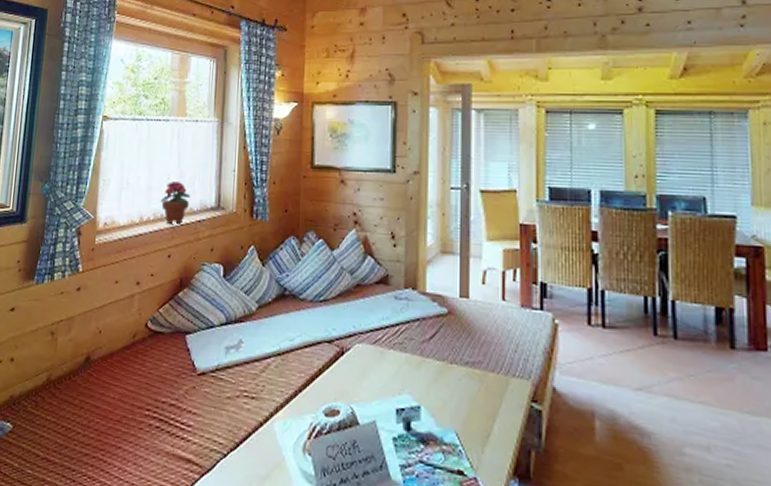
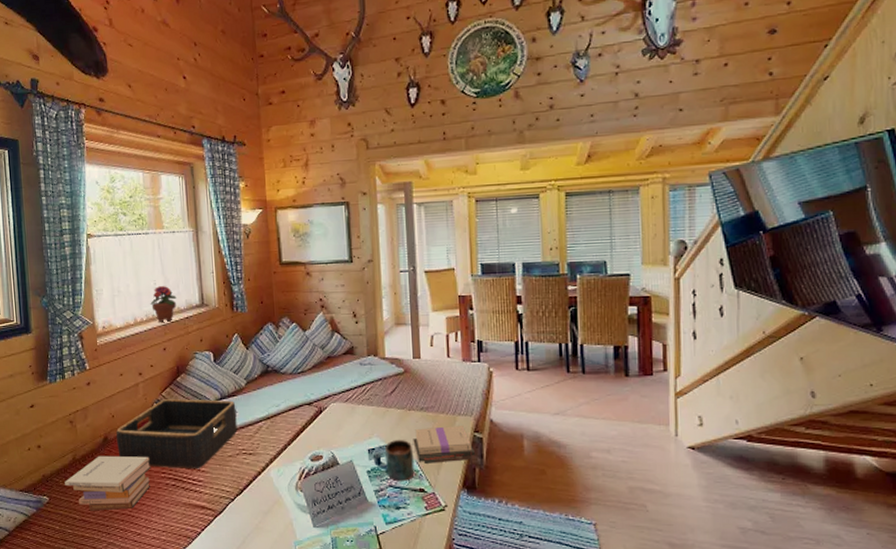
books: none [33,379,135,452] -> present [65,455,151,511]
basket: none [99,317,243,409] -> present [116,399,237,468]
mug: none [416,399,453,459] -> present [384,439,415,482]
books: none [453,388,531,439] -> present [413,426,475,464]

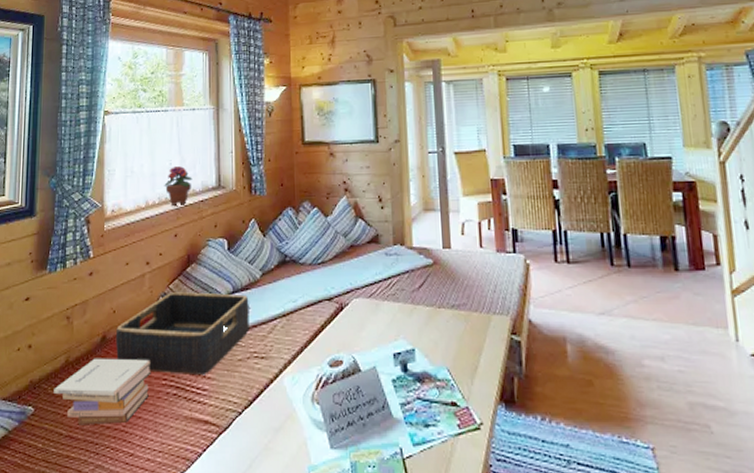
mug: present [384,439,415,482] -> none [412,341,445,394]
books: present [413,426,475,464] -> none [443,327,512,371]

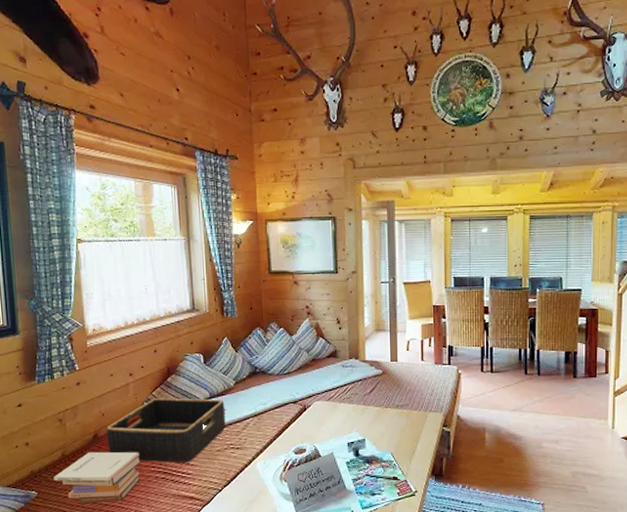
potted flower: present [164,166,192,206] -> none [141,291,168,326]

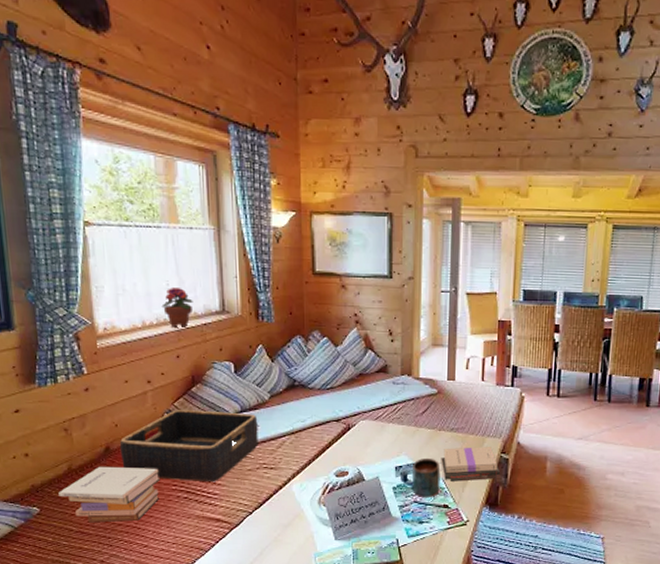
potted flower: none [141,291,168,326] -> present [161,288,193,327]
mug: none [362,433,389,472] -> present [411,457,441,498]
books: none [388,421,443,455] -> present [441,447,500,482]

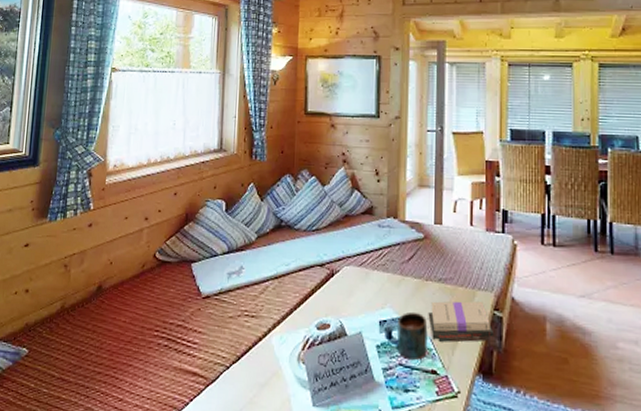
books: present [58,466,161,523] -> none [48,306,144,370]
basket: present [119,410,258,481] -> none [111,248,243,329]
potted flower: present [161,288,193,327] -> none [166,127,195,165]

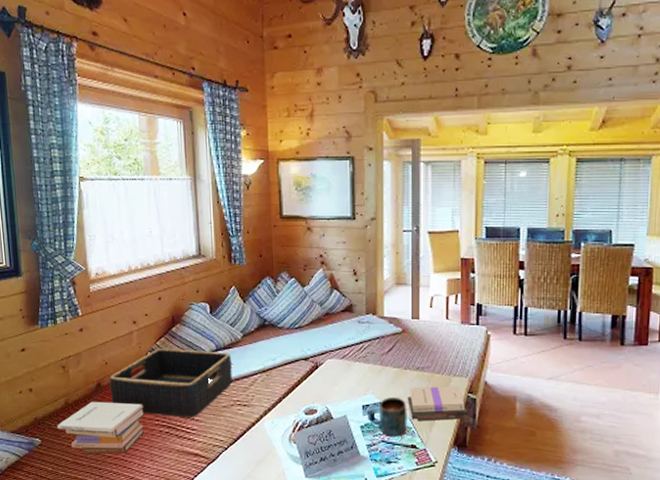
books: none [48,306,144,370] -> present [57,401,145,455]
basket: none [111,248,243,329] -> present [109,349,232,417]

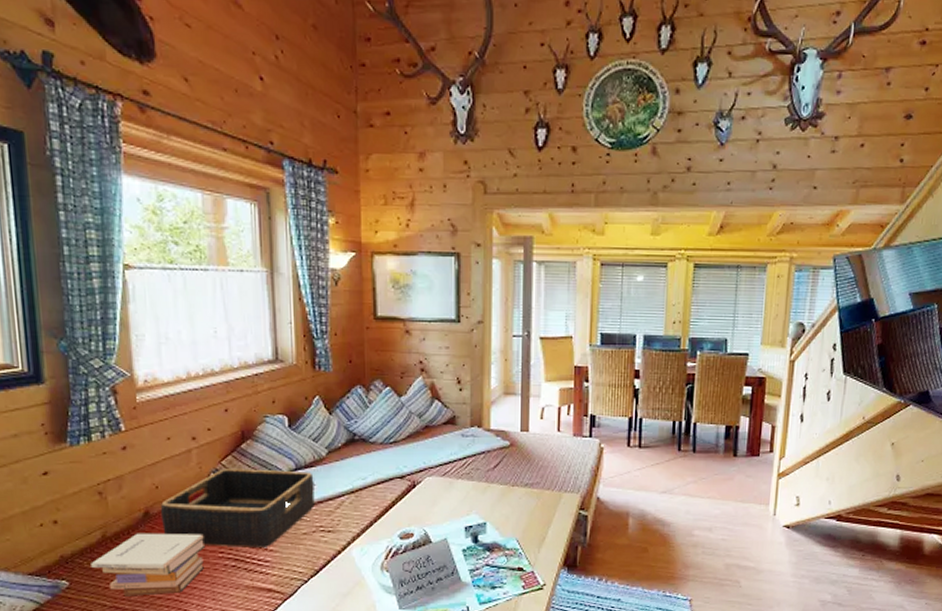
mug: present [378,396,407,438] -> none [482,516,514,561]
books: present [407,386,467,421] -> none [514,503,578,542]

